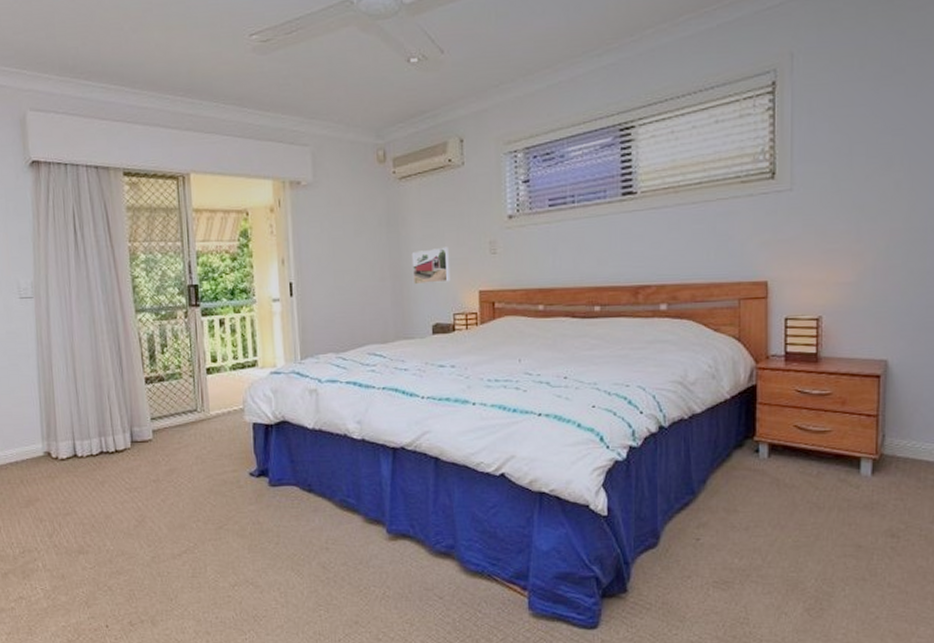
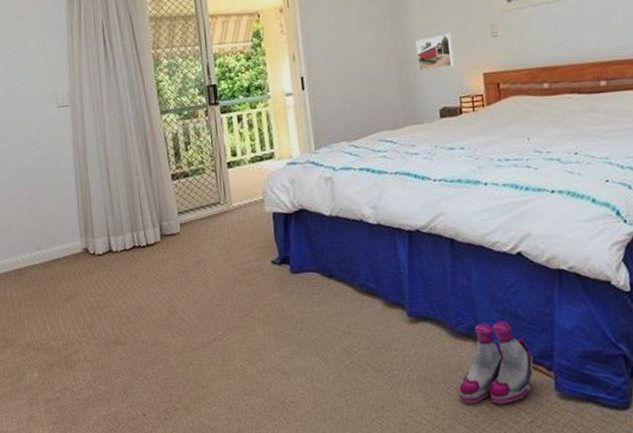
boots: none [434,541,508,622] -> present [459,321,533,405]

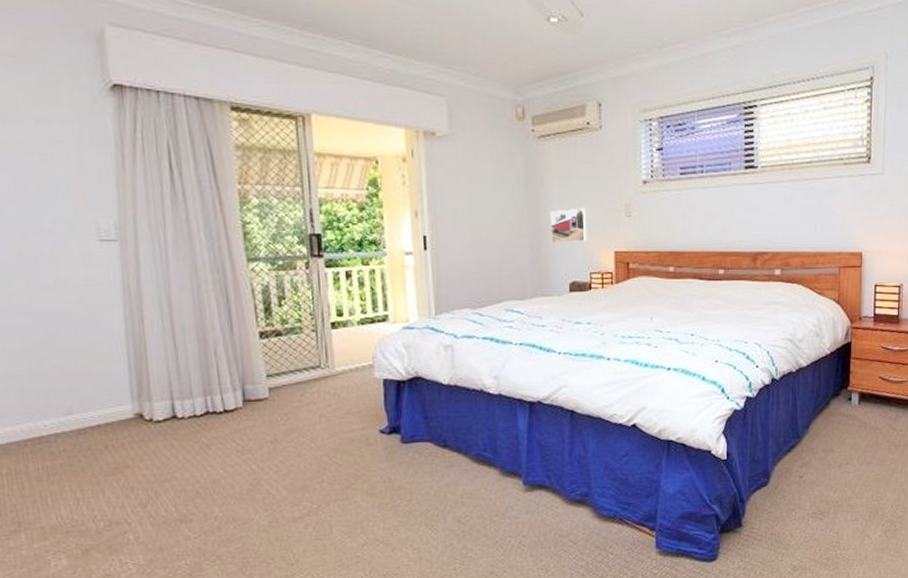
boots: present [459,321,533,405] -> none [569,487,638,565]

